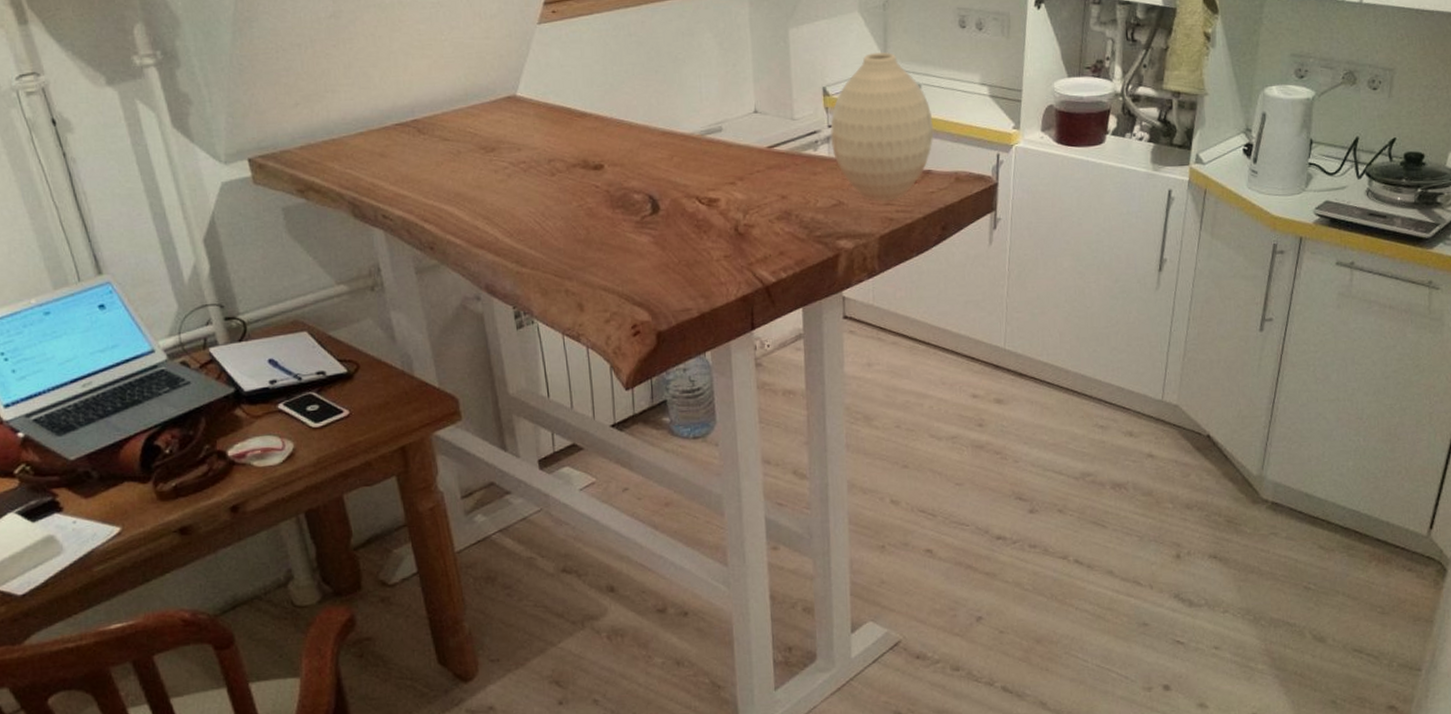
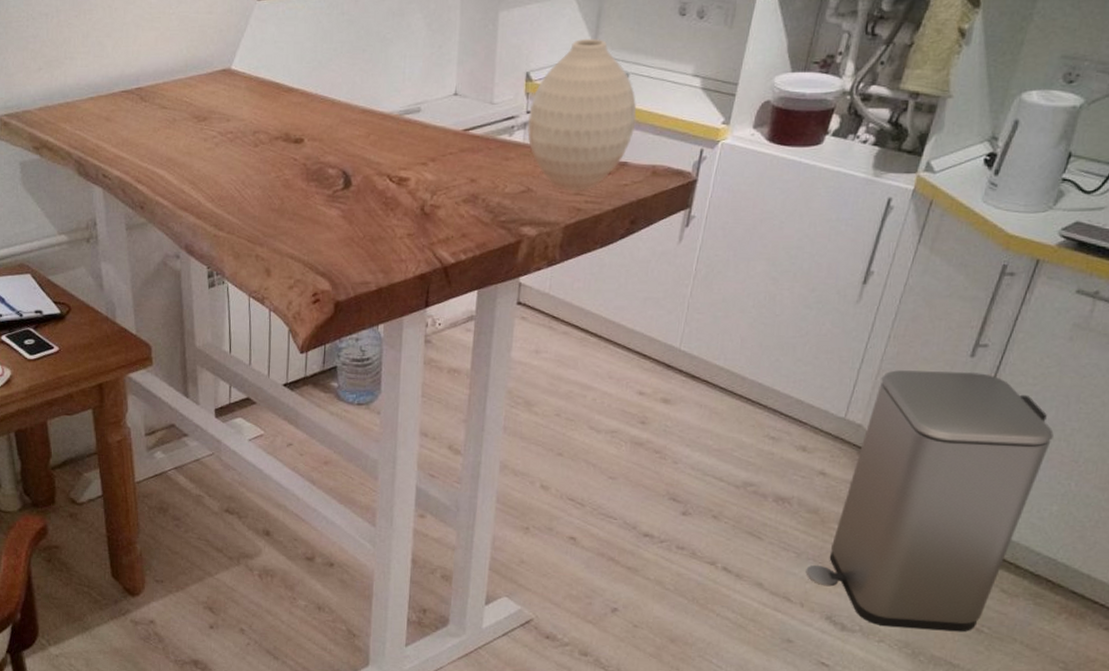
pedal bin: none [1149,345,1339,596] -> present [805,370,1054,632]

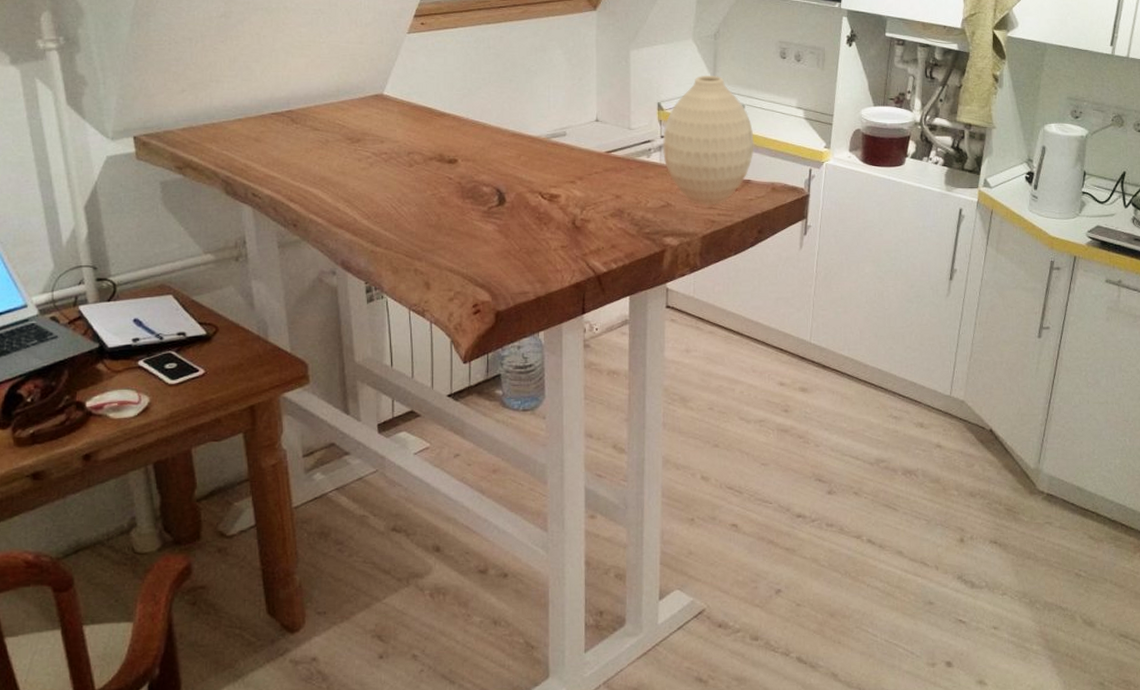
pedal bin: present [805,370,1054,632] -> none [936,351,1108,580]

